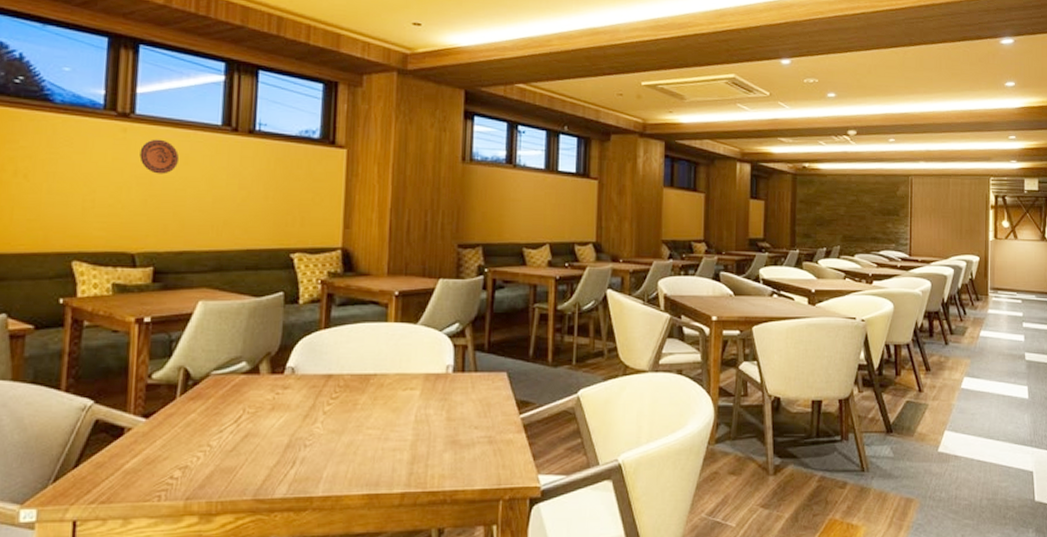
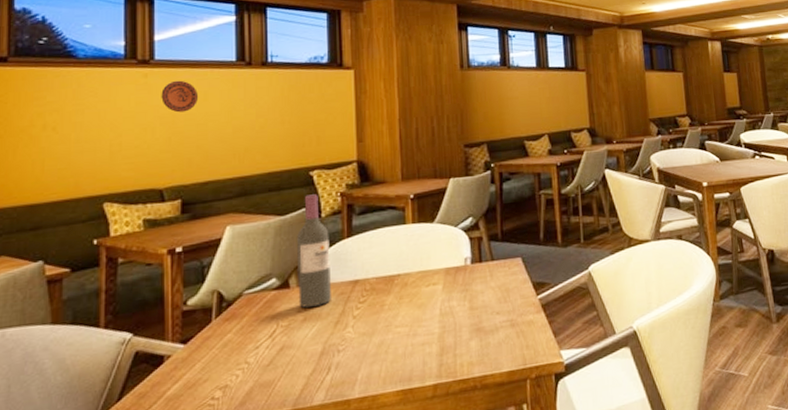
wine bottle: none [267,278,306,396] -> present [297,194,331,308]

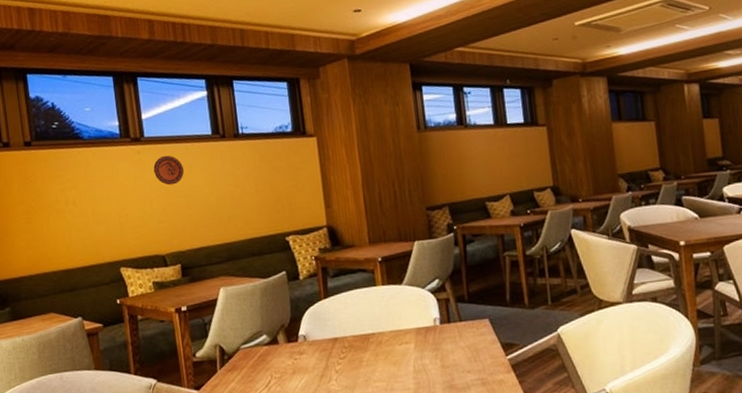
wine bottle: present [297,194,331,308] -> none [280,258,315,362]

